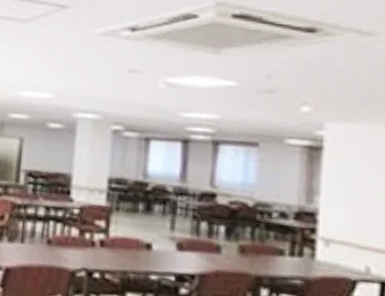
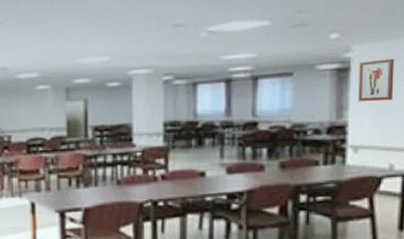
wall art: none [330,142,372,192] -> present [358,58,394,102]

